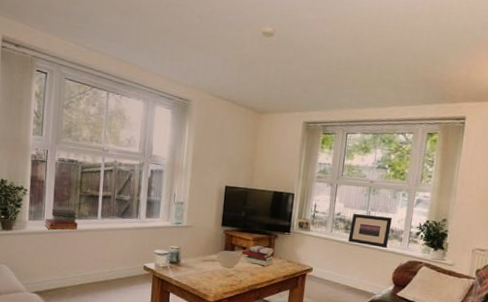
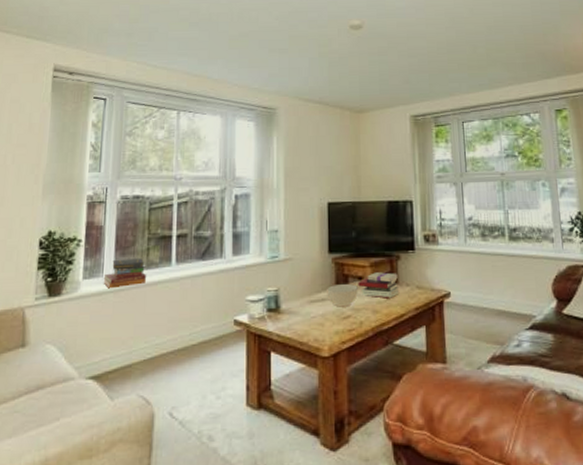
picture frame: present [348,214,392,248] -> none [487,214,538,254]

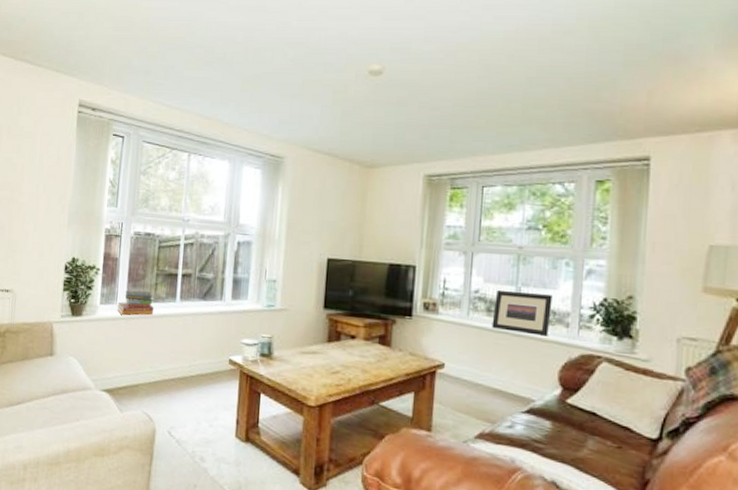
bowl: present [327,283,358,307] -> none [318,339,350,363]
books: present [358,272,400,299] -> none [350,333,391,361]
picture frame: none [487,214,538,254] -> present [491,291,553,336]

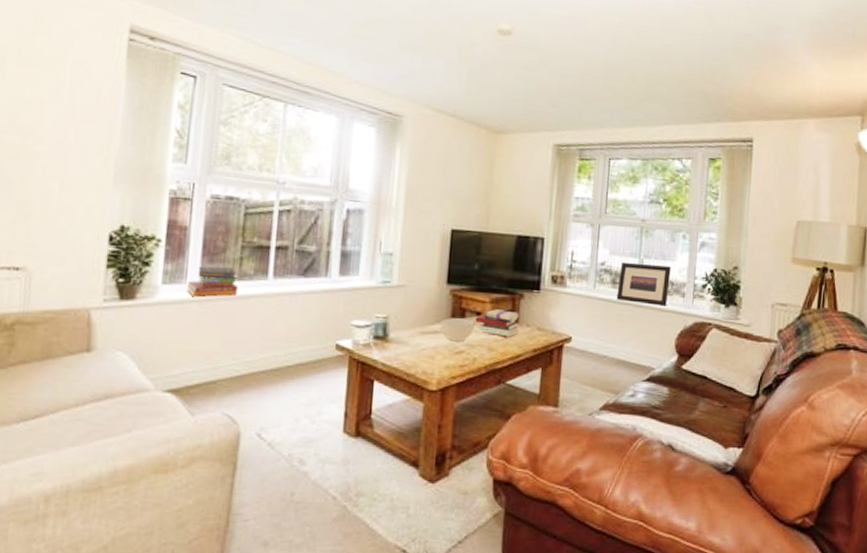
bowl: none [318,339,350,363] -> present [440,317,475,342]
books: none [350,333,391,361] -> present [475,309,519,337]

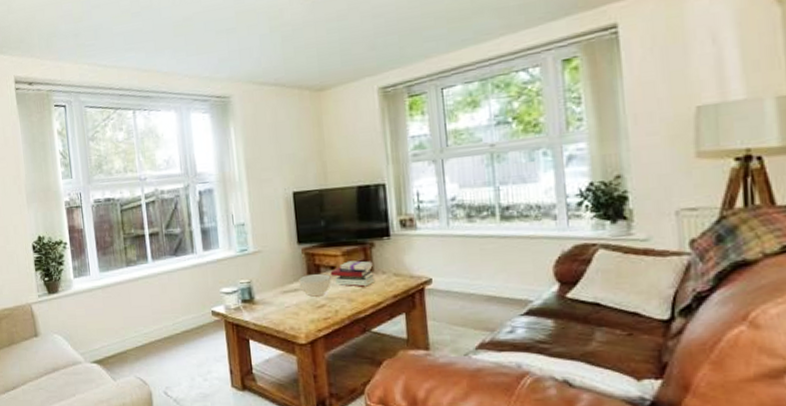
books: present [186,266,239,298] -> none [91,257,128,286]
picture frame: present [616,263,671,306] -> none [473,189,536,235]

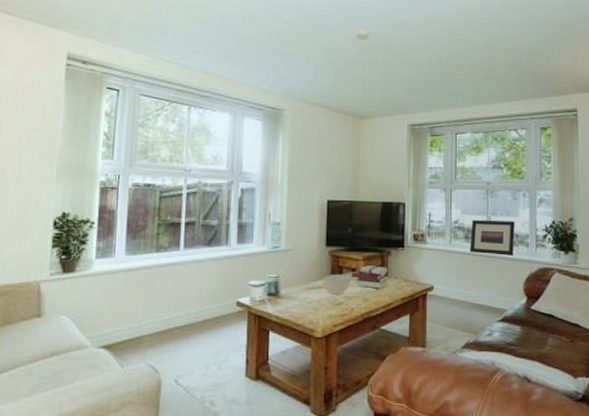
picture frame: none [473,189,536,235] -> present [470,220,515,256]

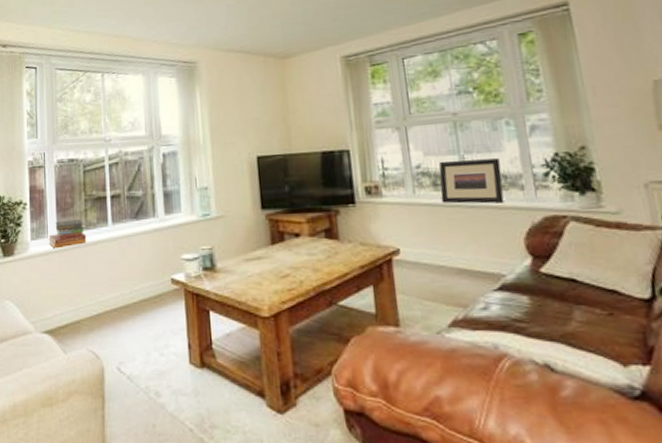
books: none [115,242,157,268] -> present [48,219,87,249]
bowl: present [322,274,351,295] -> none [262,240,296,266]
books: present [351,265,388,289] -> none [294,228,342,256]

